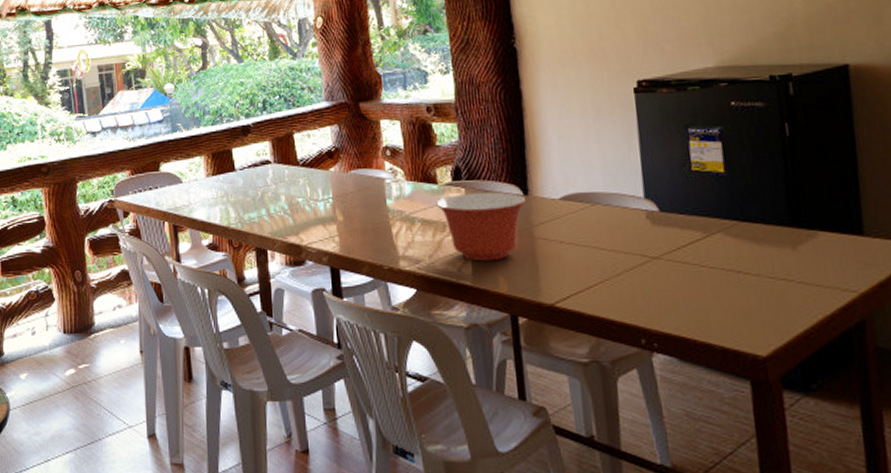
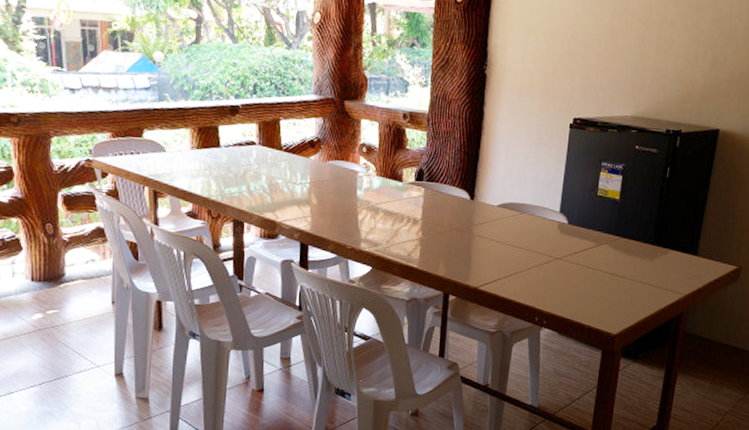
mixing bowl: present [436,192,527,261] -> none [399,192,472,250]

